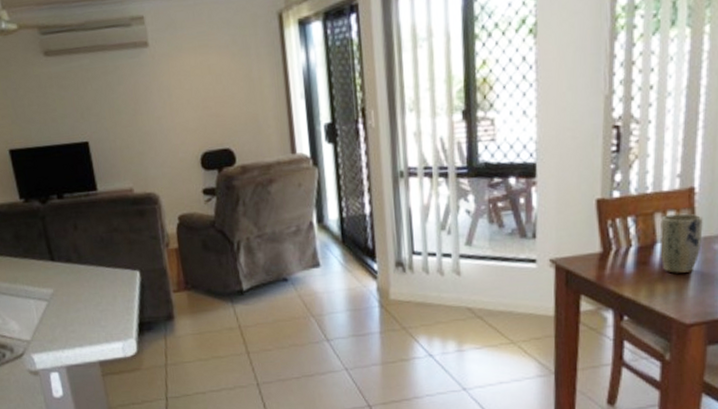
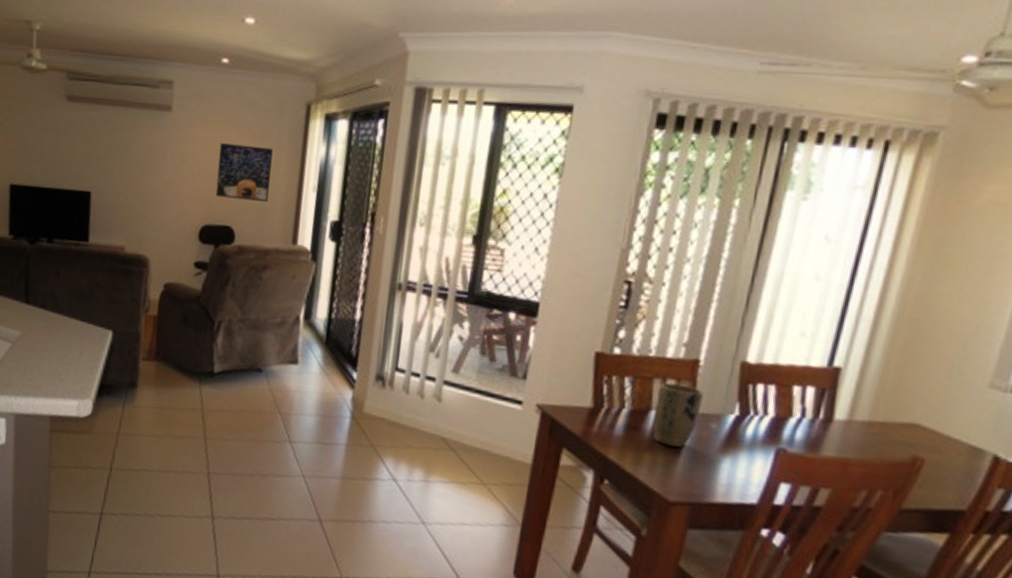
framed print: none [203,64,261,123] -> present [215,143,273,202]

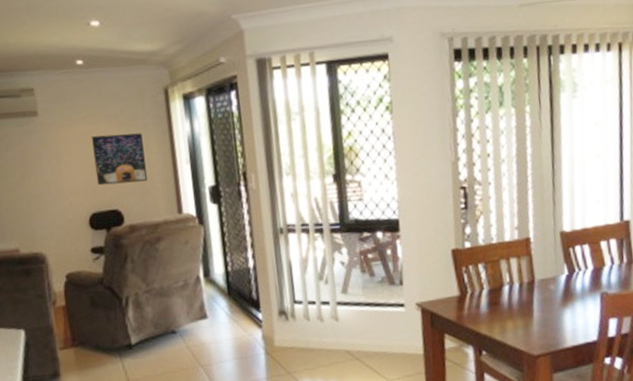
plant pot: present [652,382,704,447] -> none [505,260,540,312]

